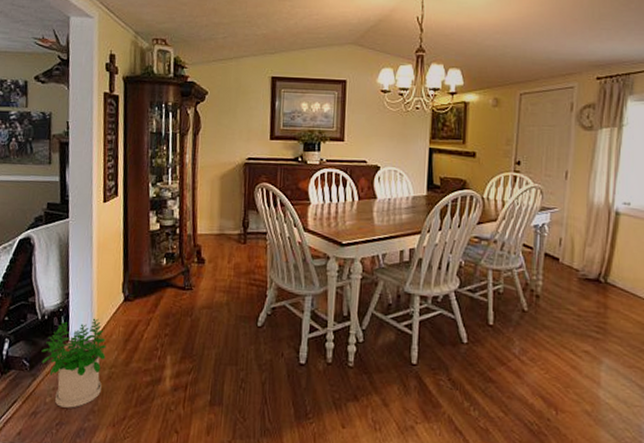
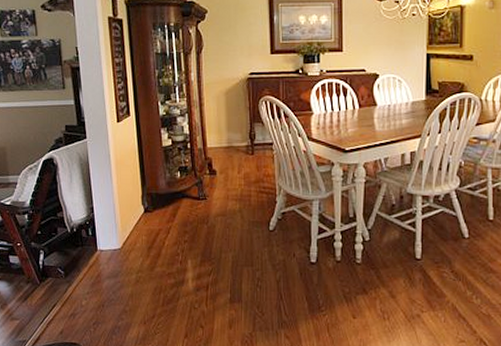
potted plant: present [41,318,107,408] -> none [74,229,132,309]

